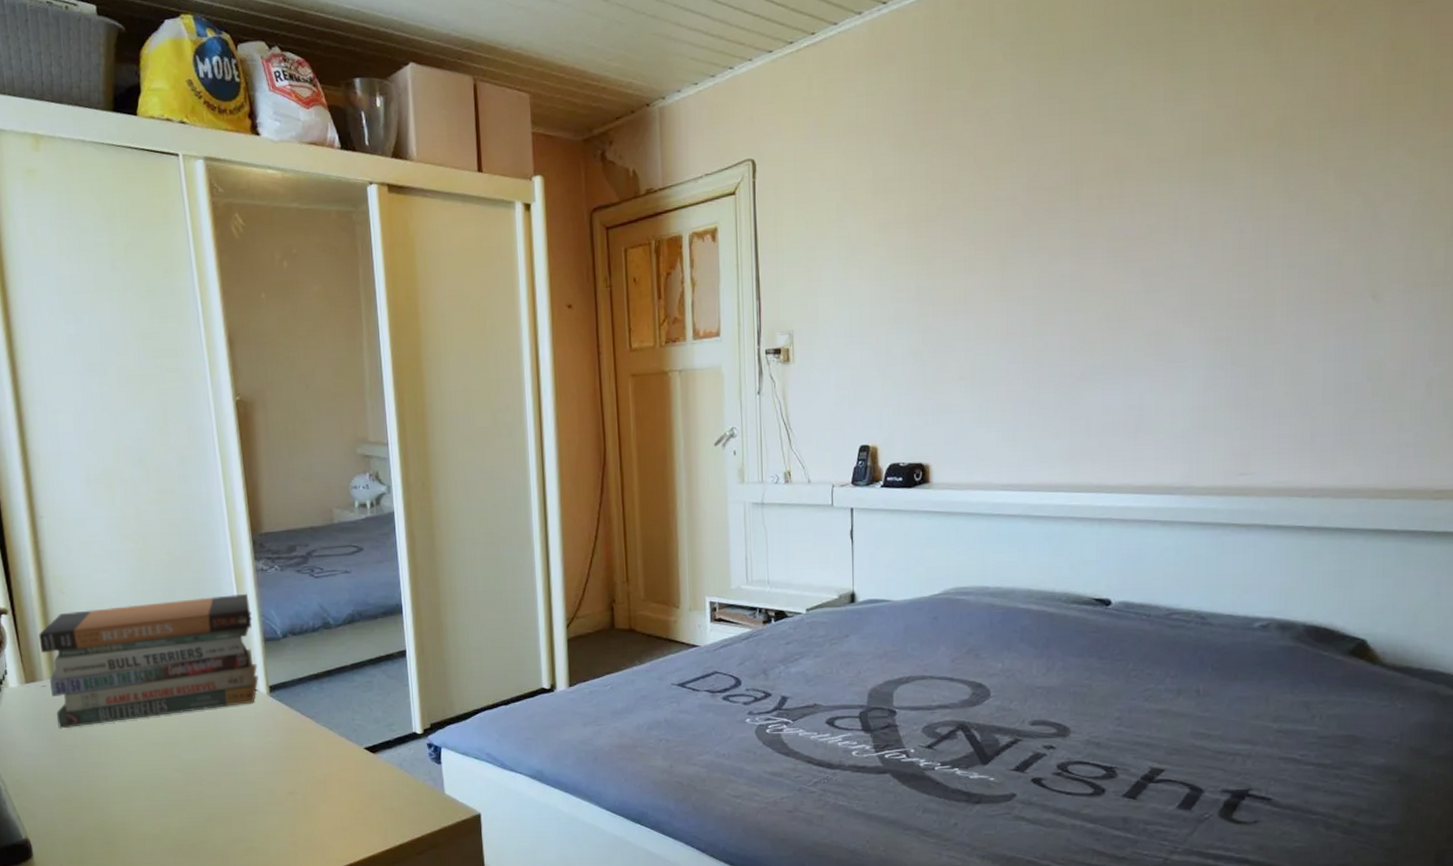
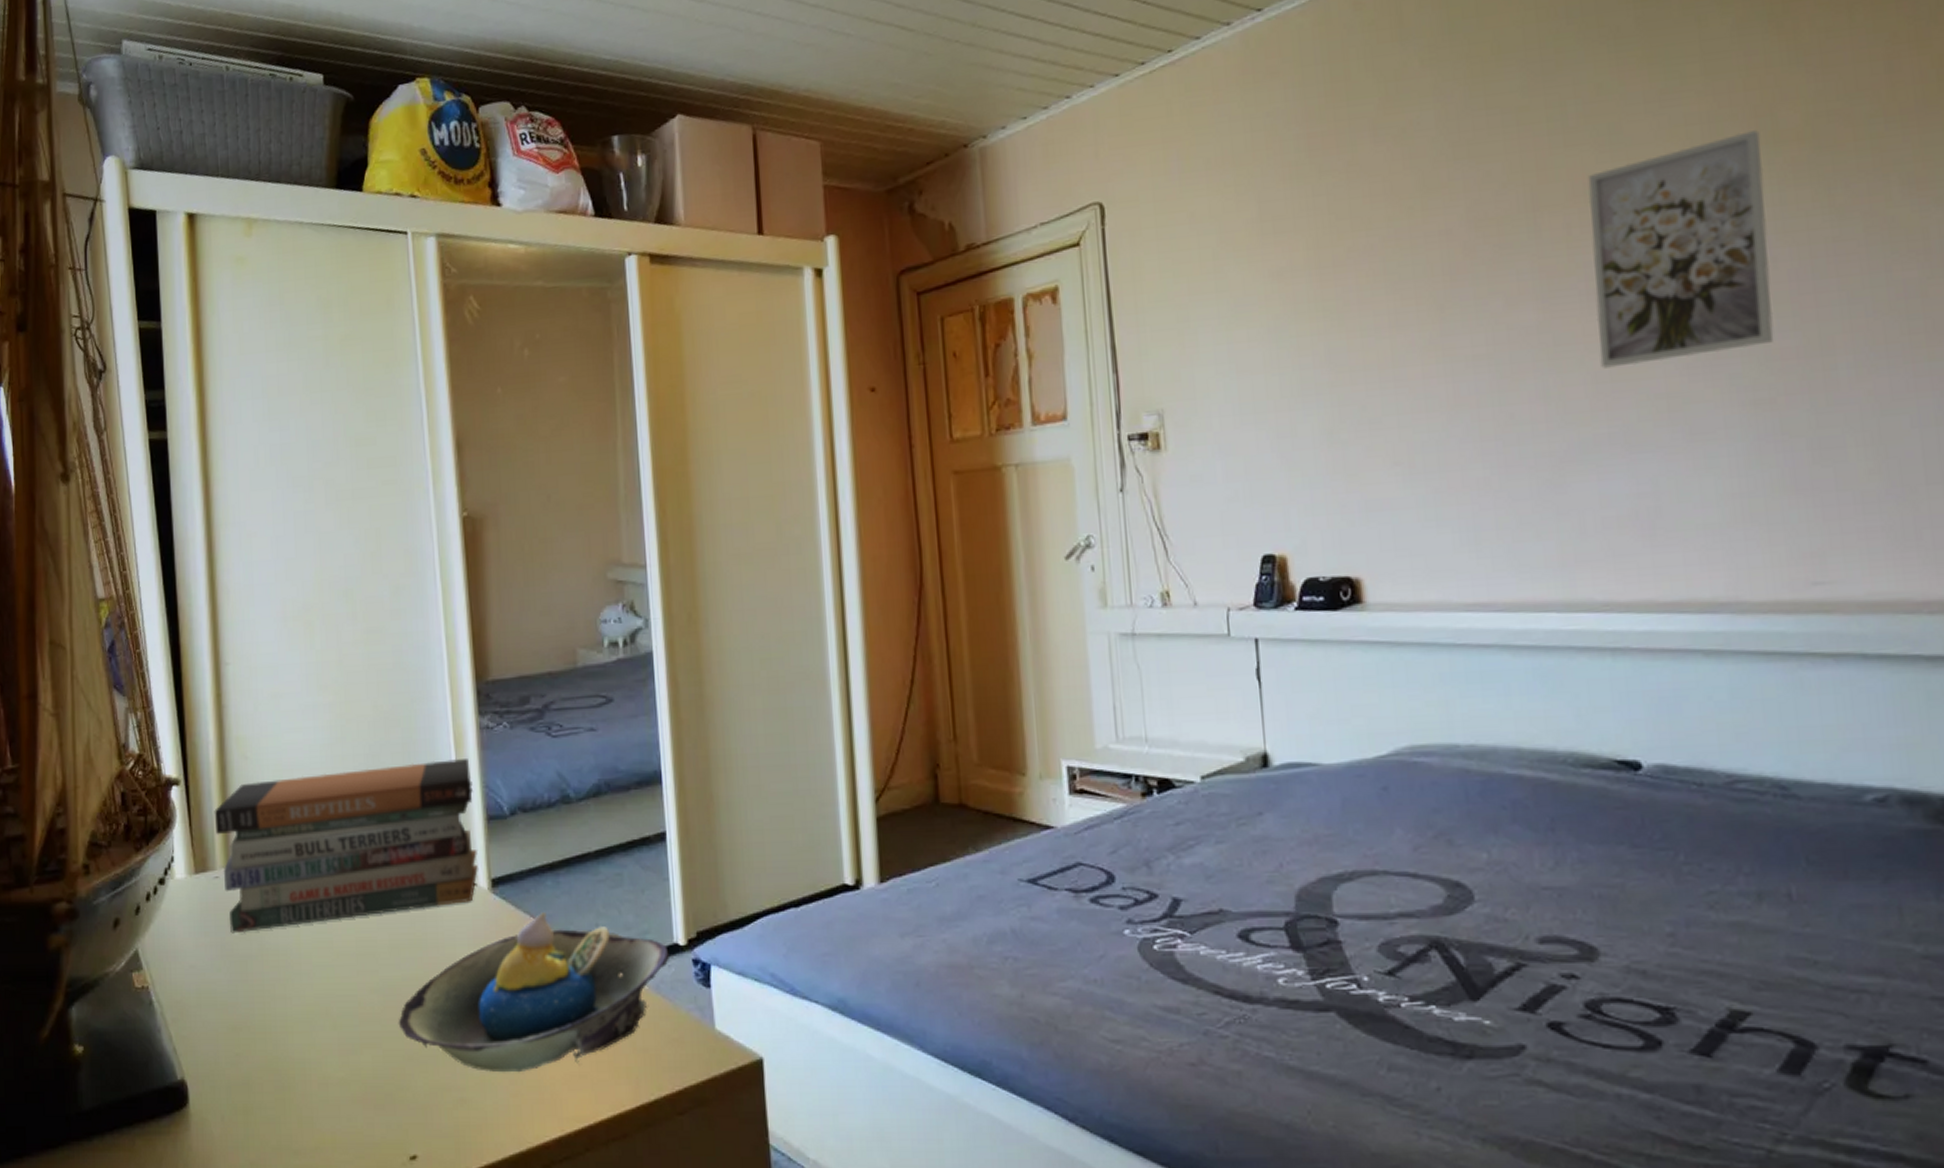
decorative bowl: none [198,710,410,828] -> present [398,912,669,1073]
wall art: none [1113,128,1243,310] -> present [1587,130,1774,368]

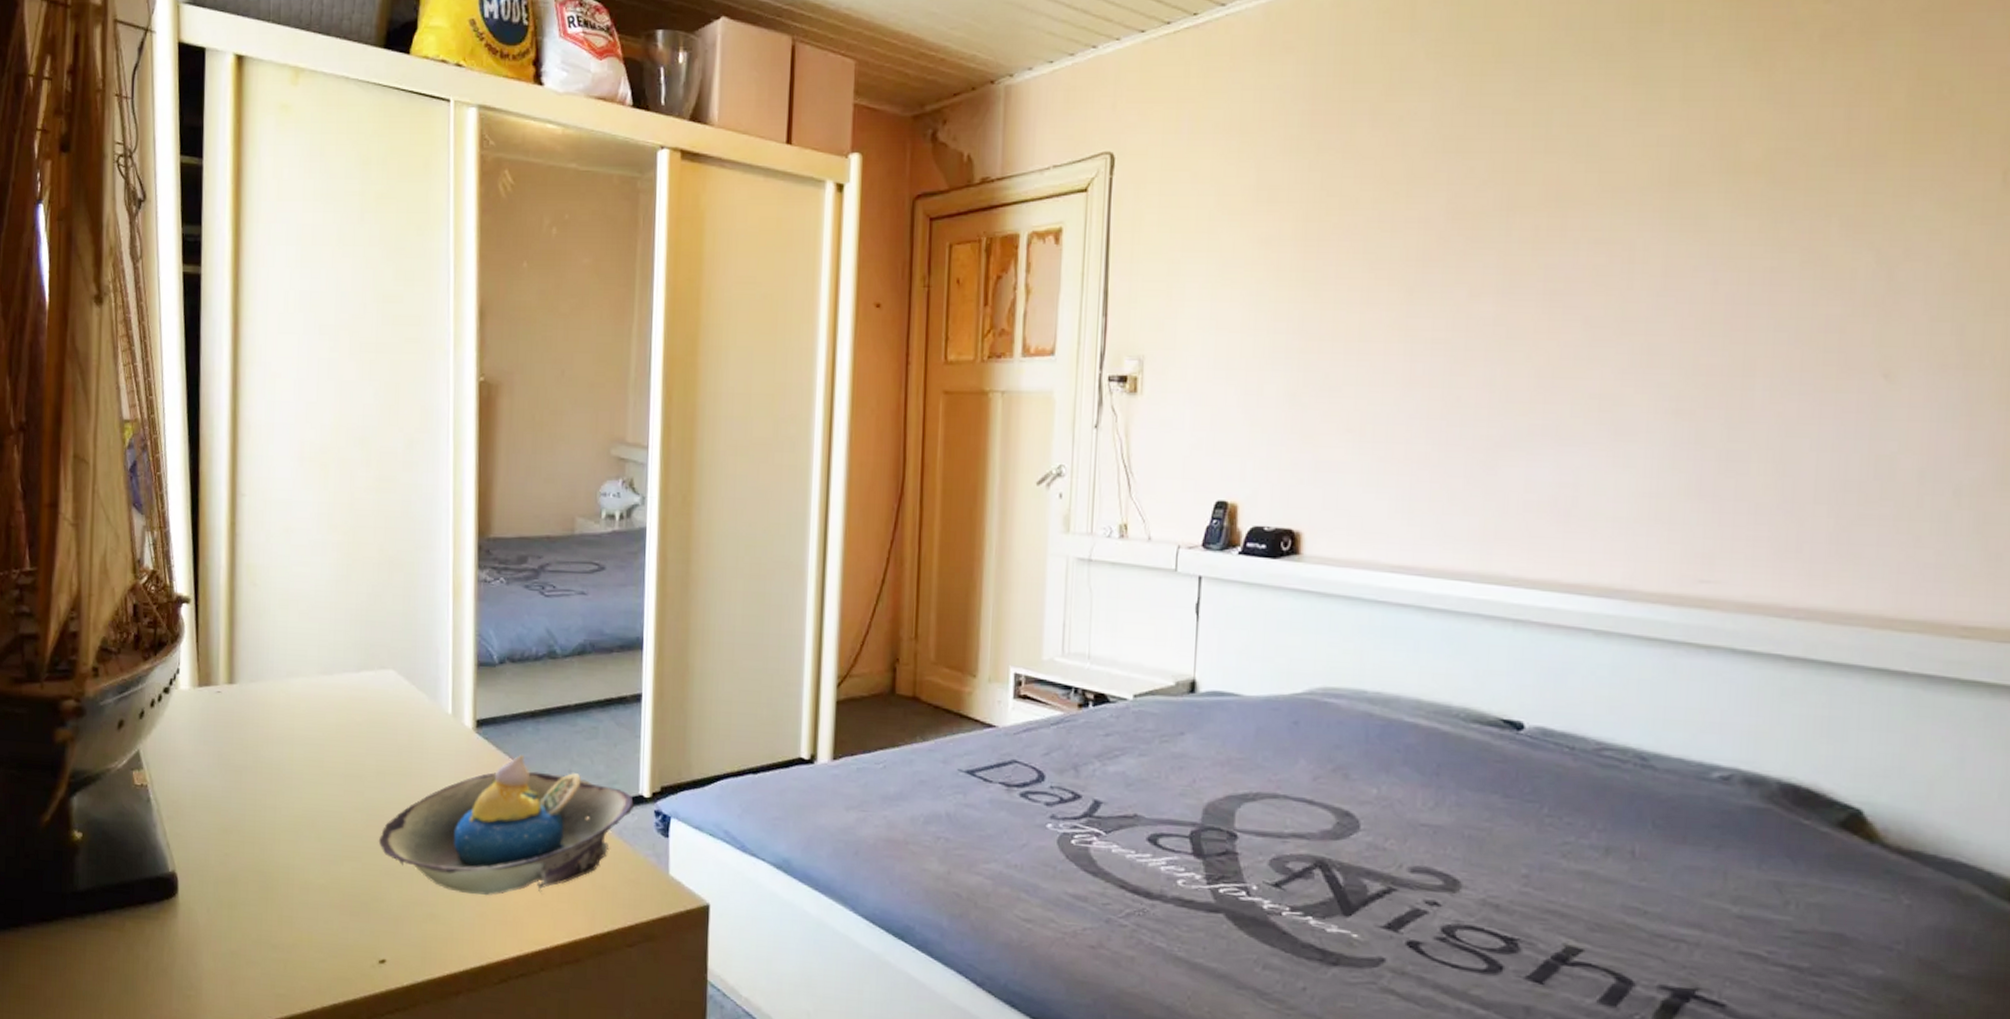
book stack: present [214,758,479,934] -> none [220,606,467,745]
wall art: present [1587,130,1774,368] -> none [1545,159,1723,365]

